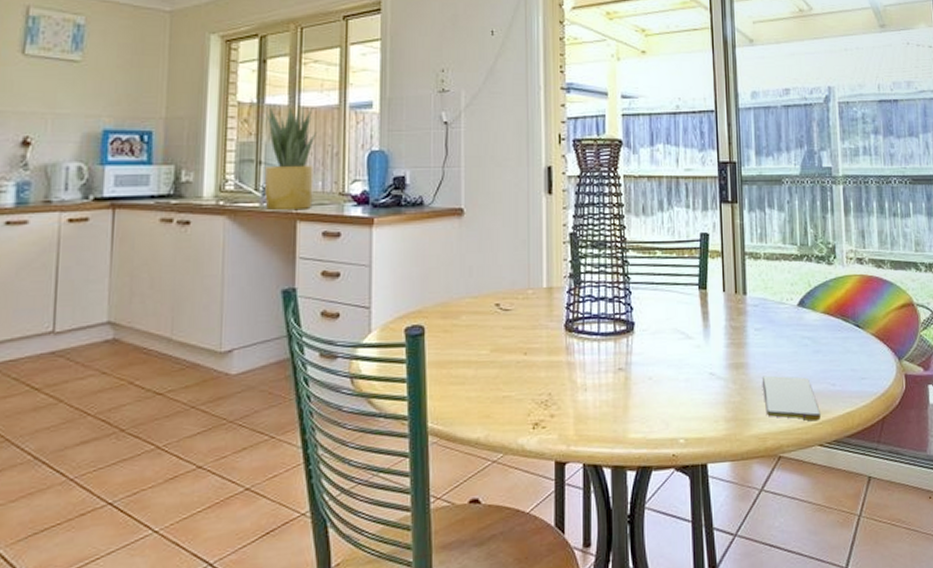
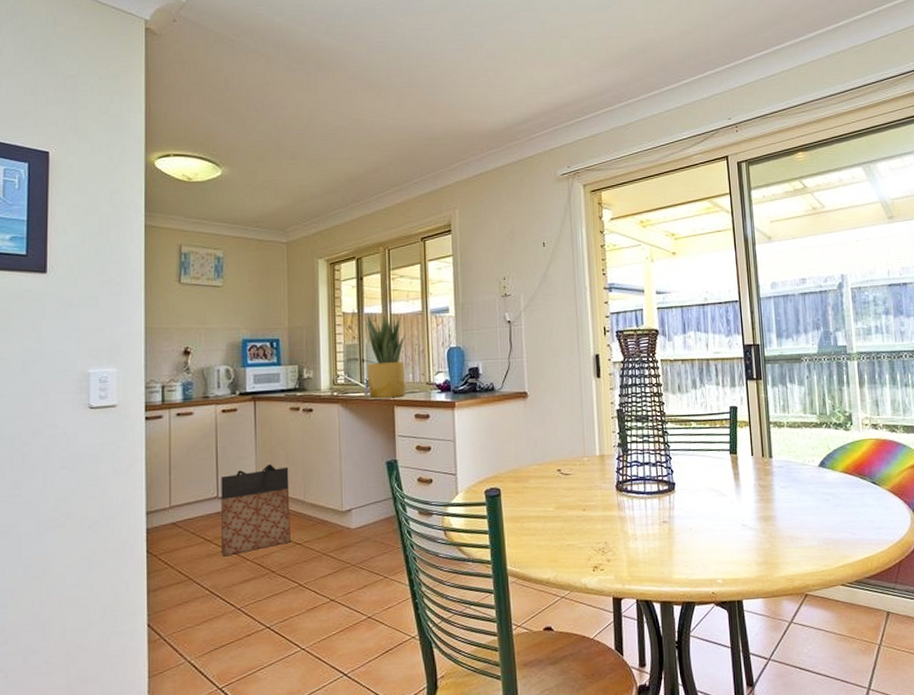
bag: none [53,291,153,411] -> present [221,464,291,557]
smartphone: present [761,375,821,421] -> none [788,526,842,565]

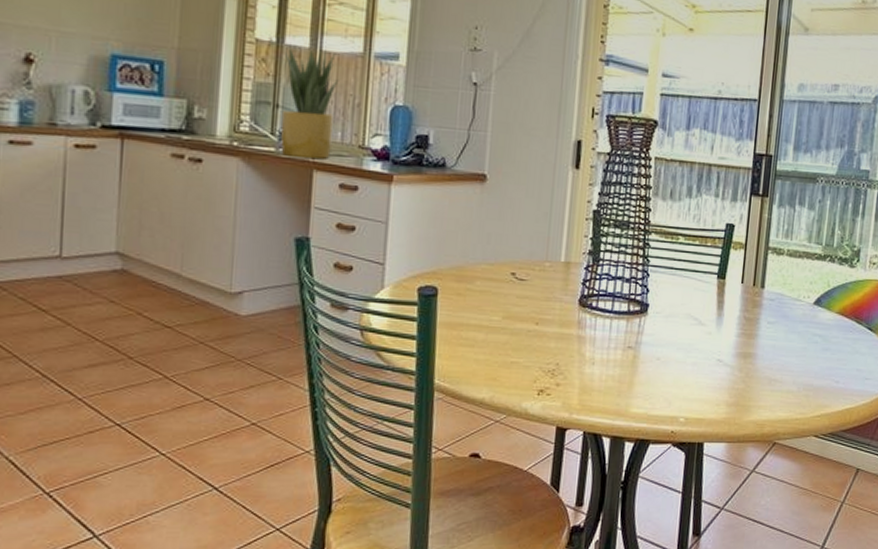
bag: present [221,464,291,557] -> none [61,223,163,333]

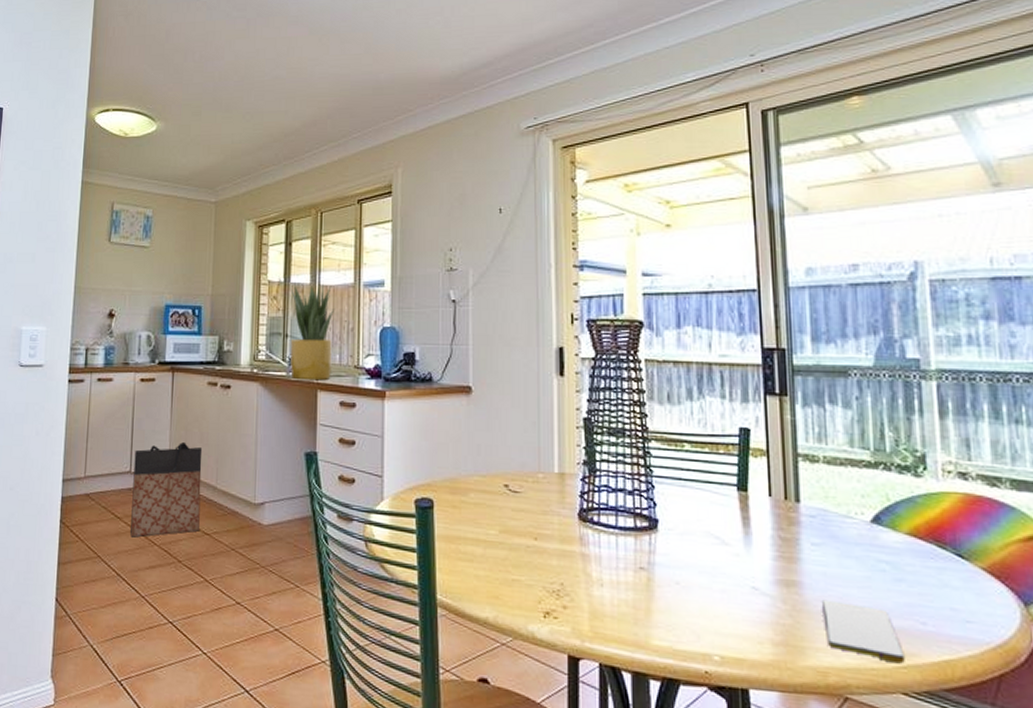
bag: none [61,223,163,333] -> present [130,442,203,538]
smartphone: none [767,367,820,414] -> present [821,599,905,664]

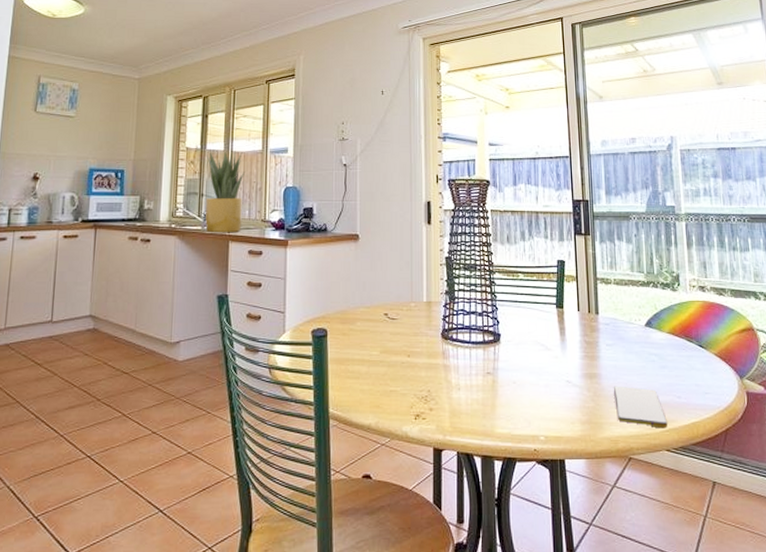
bag: present [130,442,203,538] -> none [50,292,123,381]

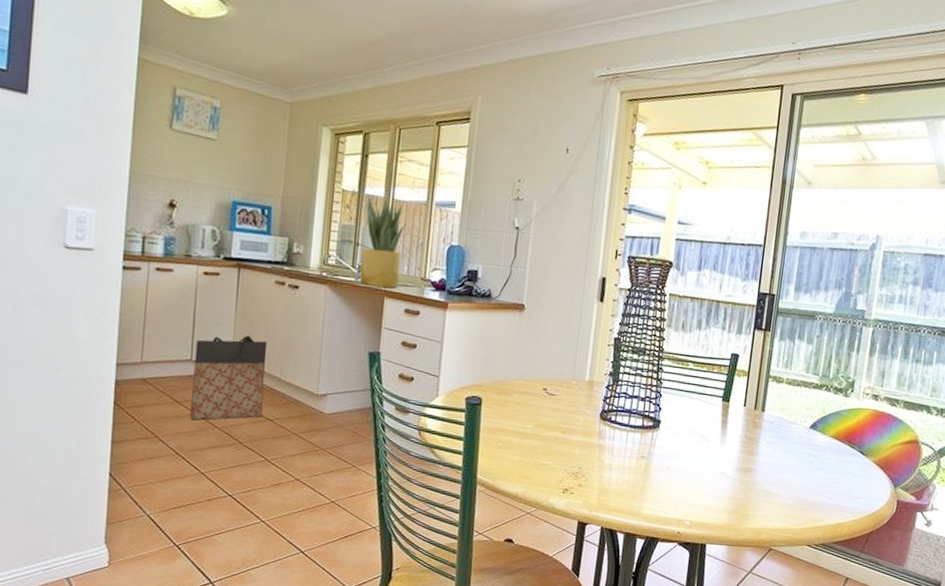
bag: none [50,292,123,381] -> present [190,336,268,421]
smartphone: present [613,386,667,429] -> none [765,481,814,526]

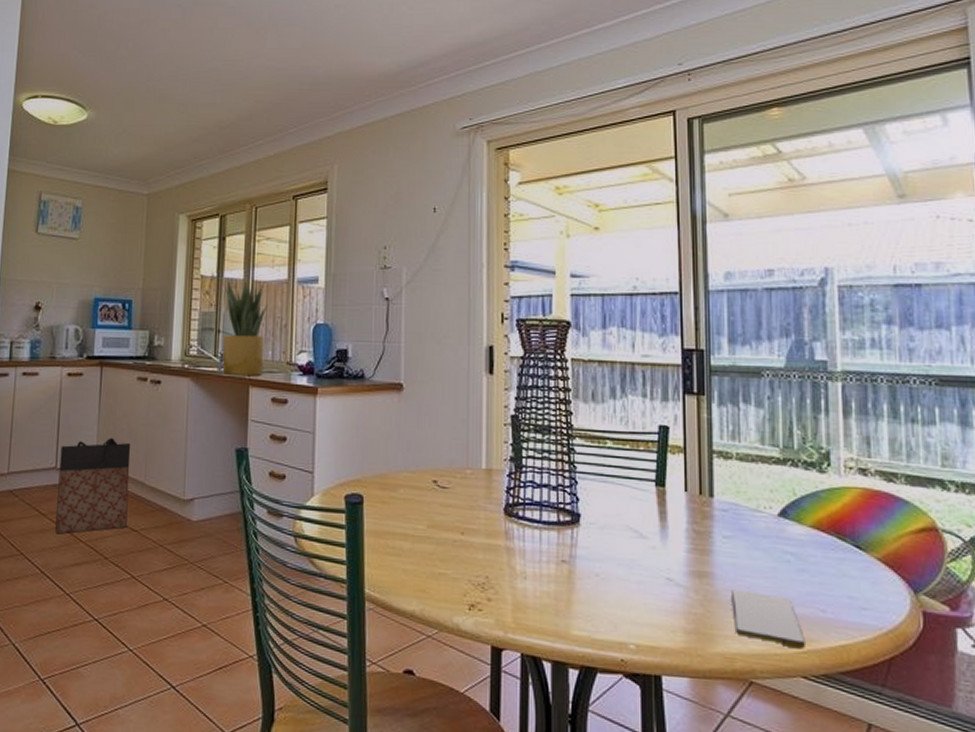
smartphone: none [765,481,814,526] -> present [730,589,805,649]

